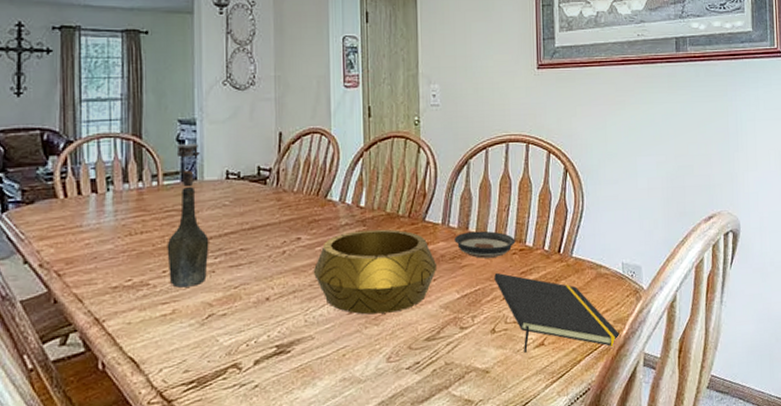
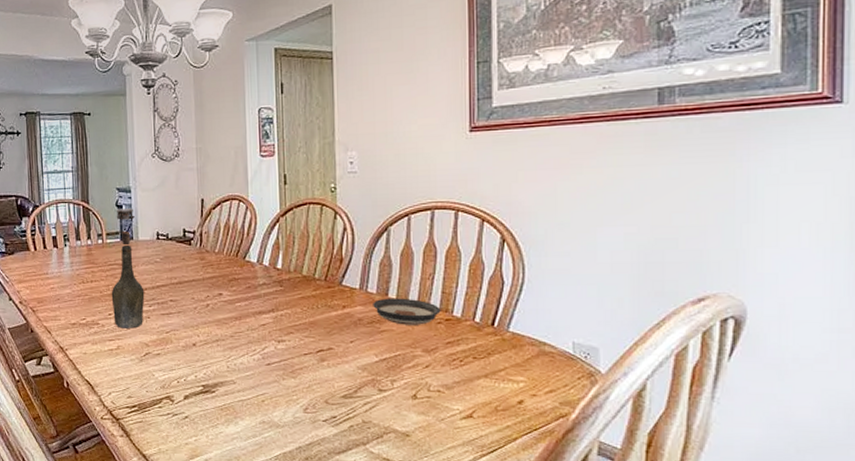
decorative bowl: present [313,229,437,315] -> none [233,290,355,368]
notepad: present [494,272,621,353] -> none [416,340,569,430]

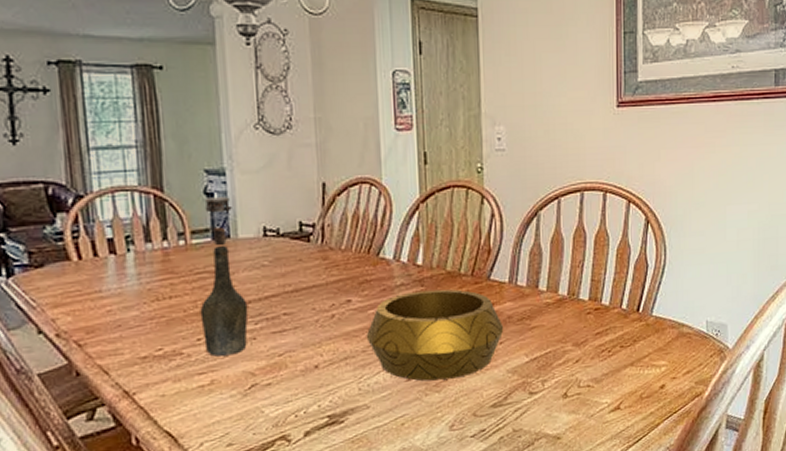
decorative bowl: none [233,290,355,368] -> present [366,289,504,381]
saucer: present [373,298,441,325] -> none [523,289,590,319]

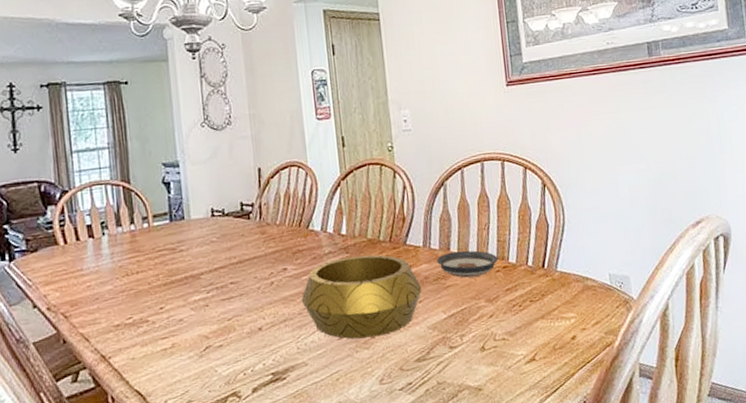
bottle: present [200,197,248,357] -> none [161,185,201,323]
saucer: none [523,289,590,319] -> present [436,250,498,278]

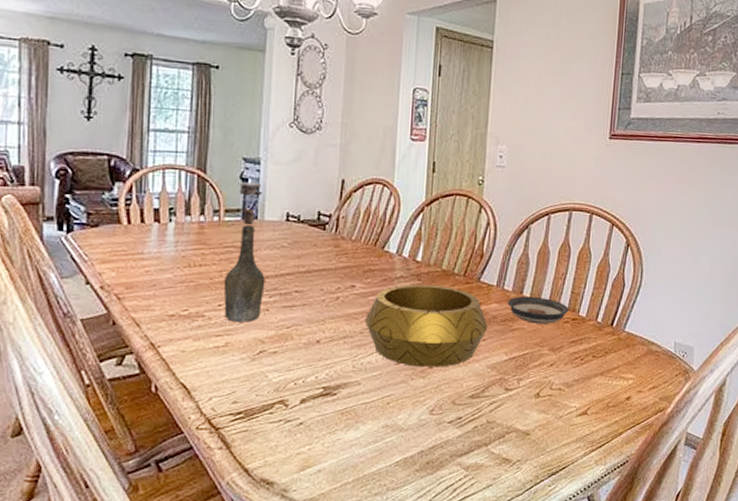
bottle: none [161,185,201,323] -> present [223,182,265,322]

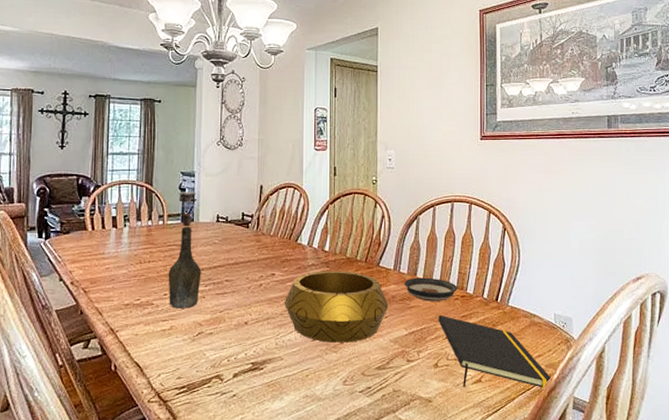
notepad: none [544,339,665,424] -> present [438,315,552,389]

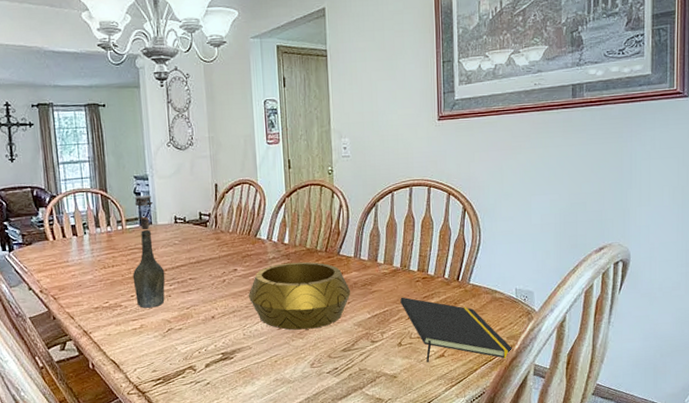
saucer: present [404,277,458,301] -> none [365,262,419,285]

